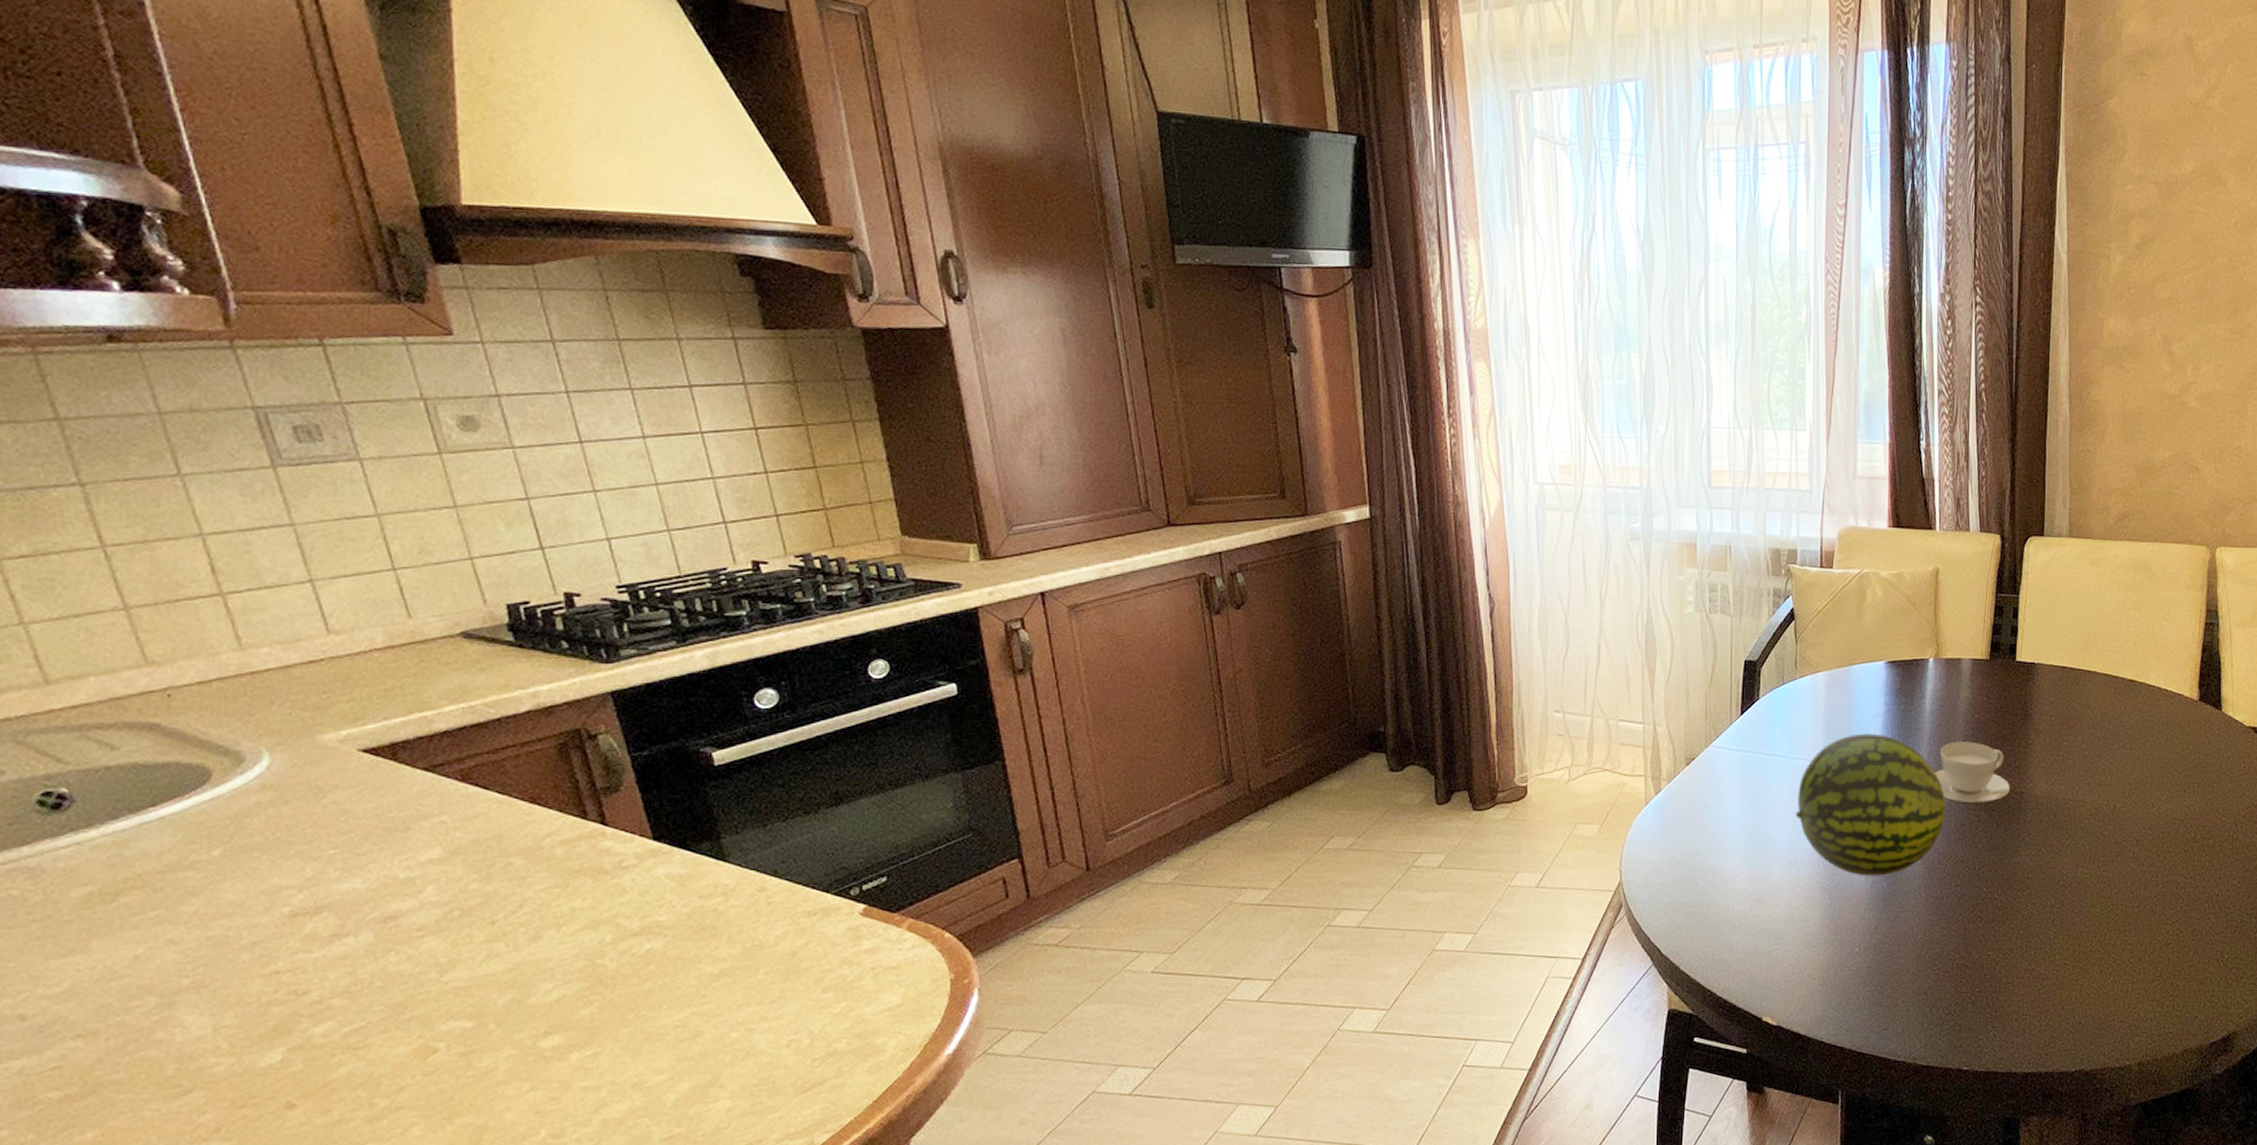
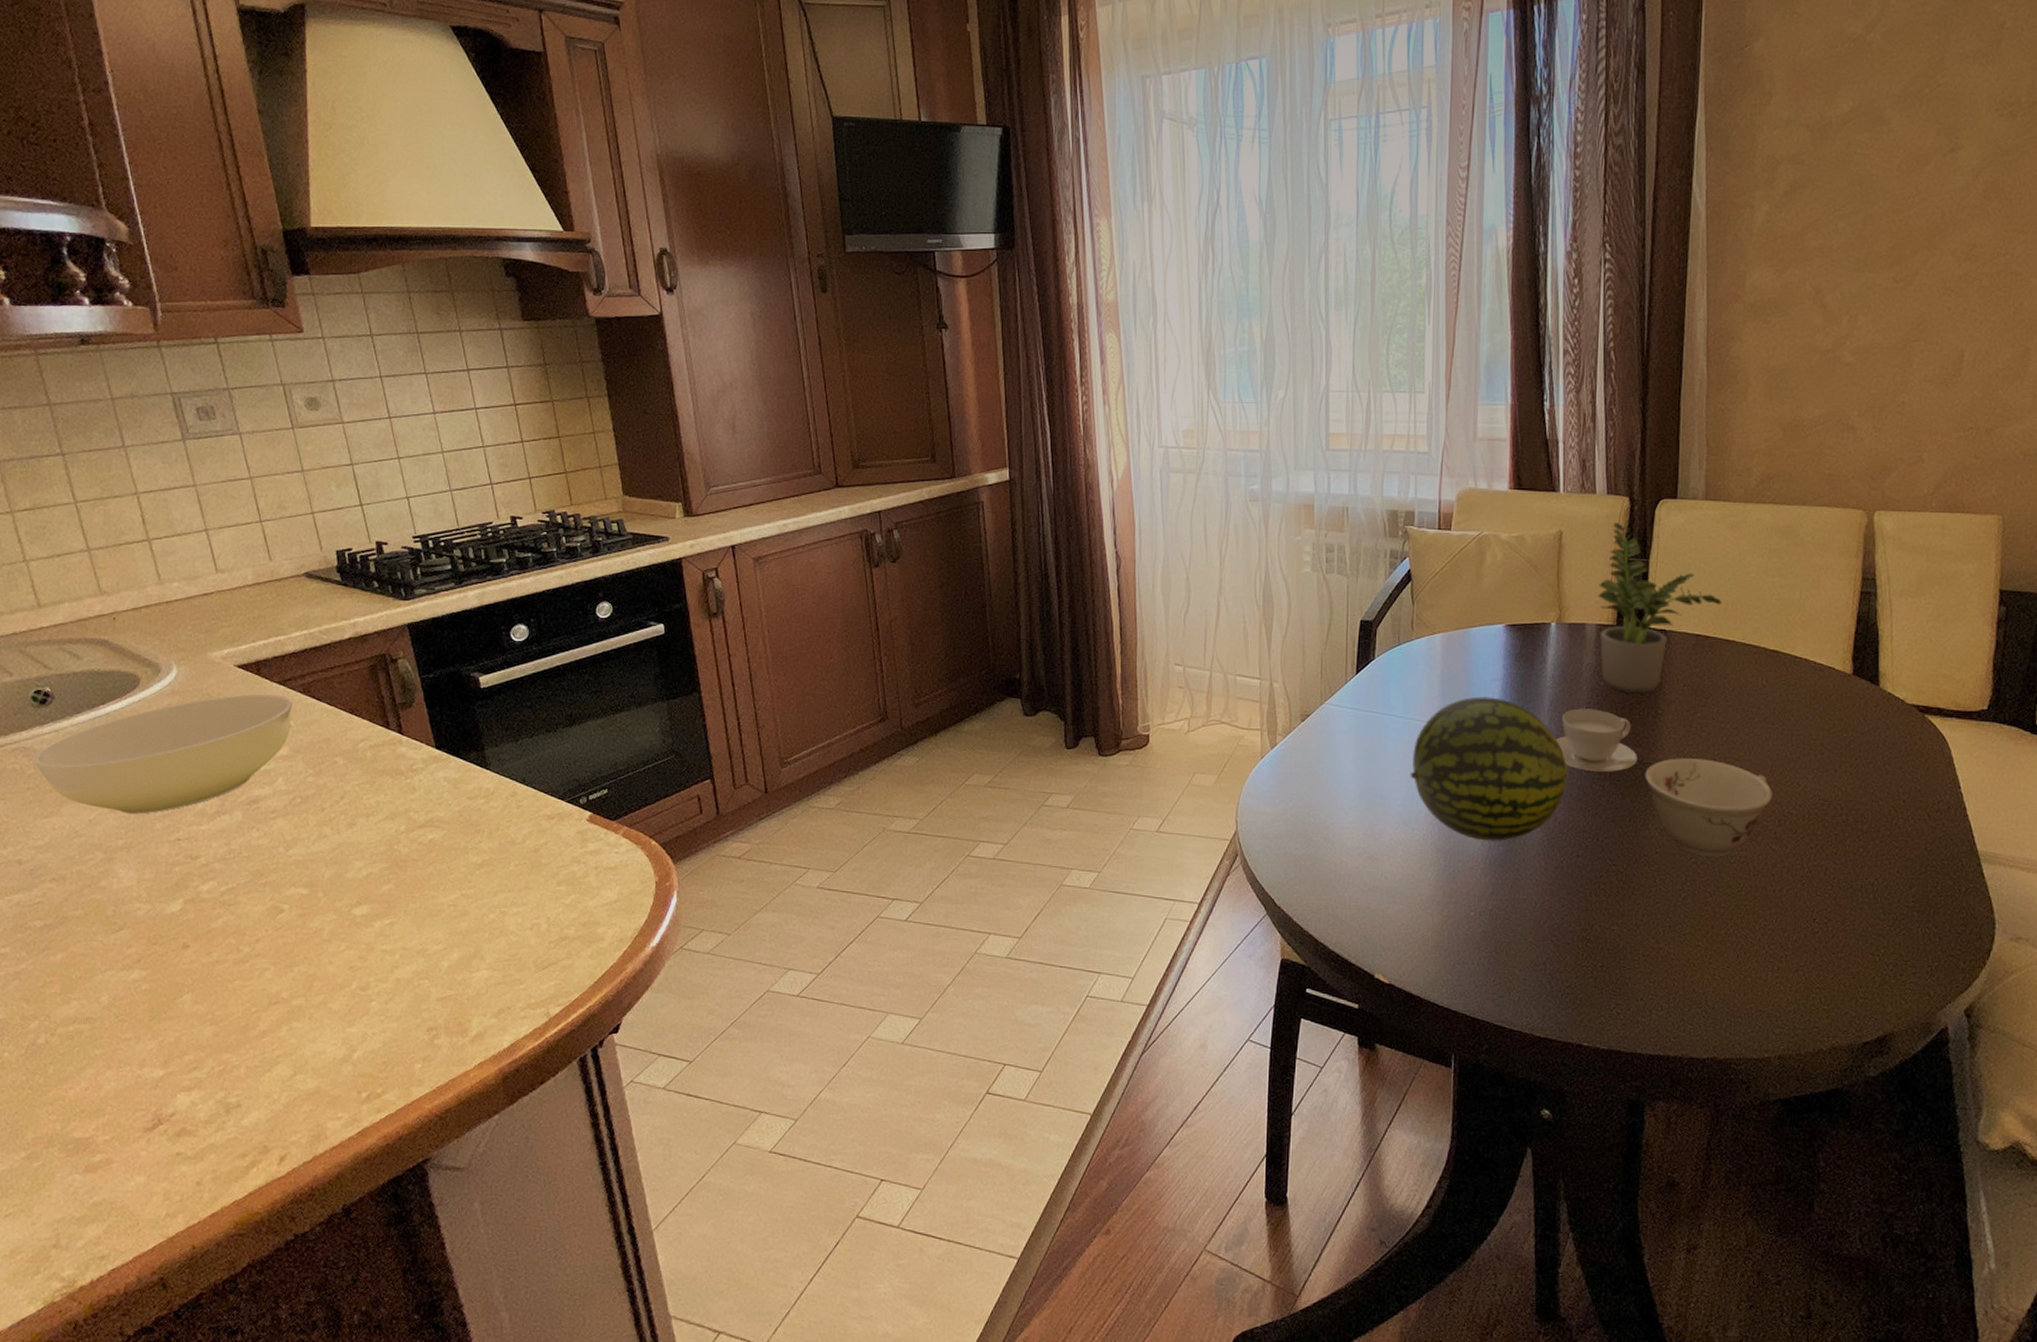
bowl: none [38,785,447,944] -> present [31,694,293,814]
potted plant: none [1972,557,2085,726] -> present [1598,520,1722,694]
teacup: none [2017,786,2131,879] -> present [1645,758,1772,857]

